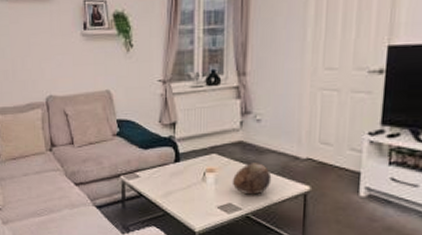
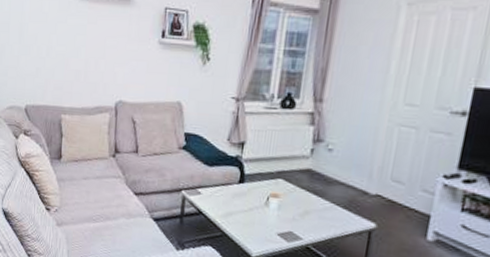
decorative egg: present [232,163,272,195] -> none [295,192,337,226]

